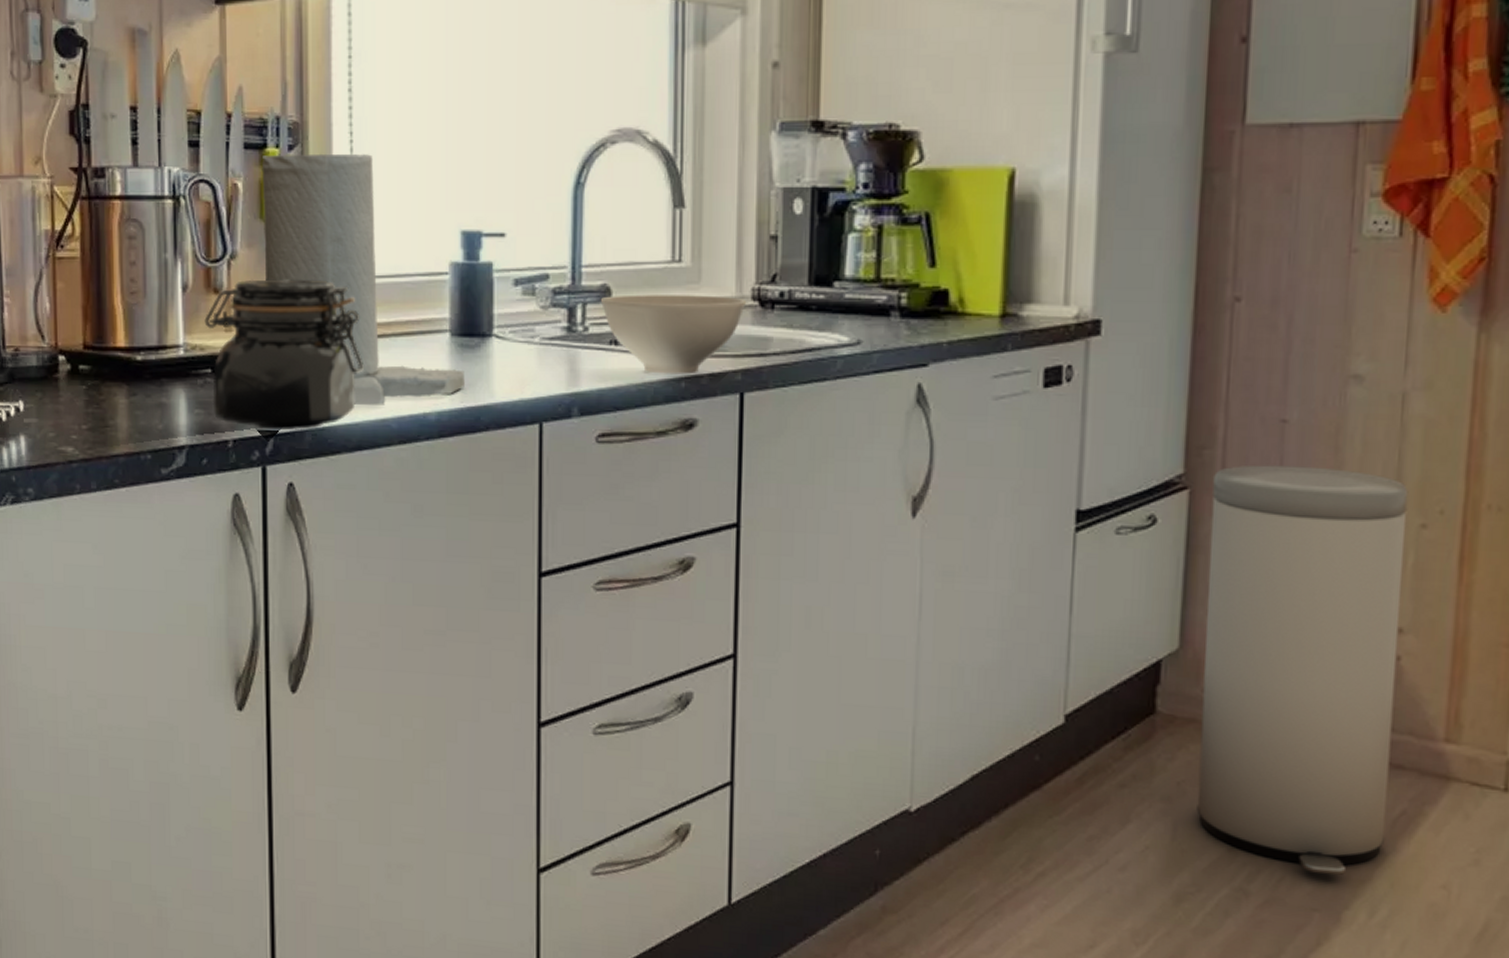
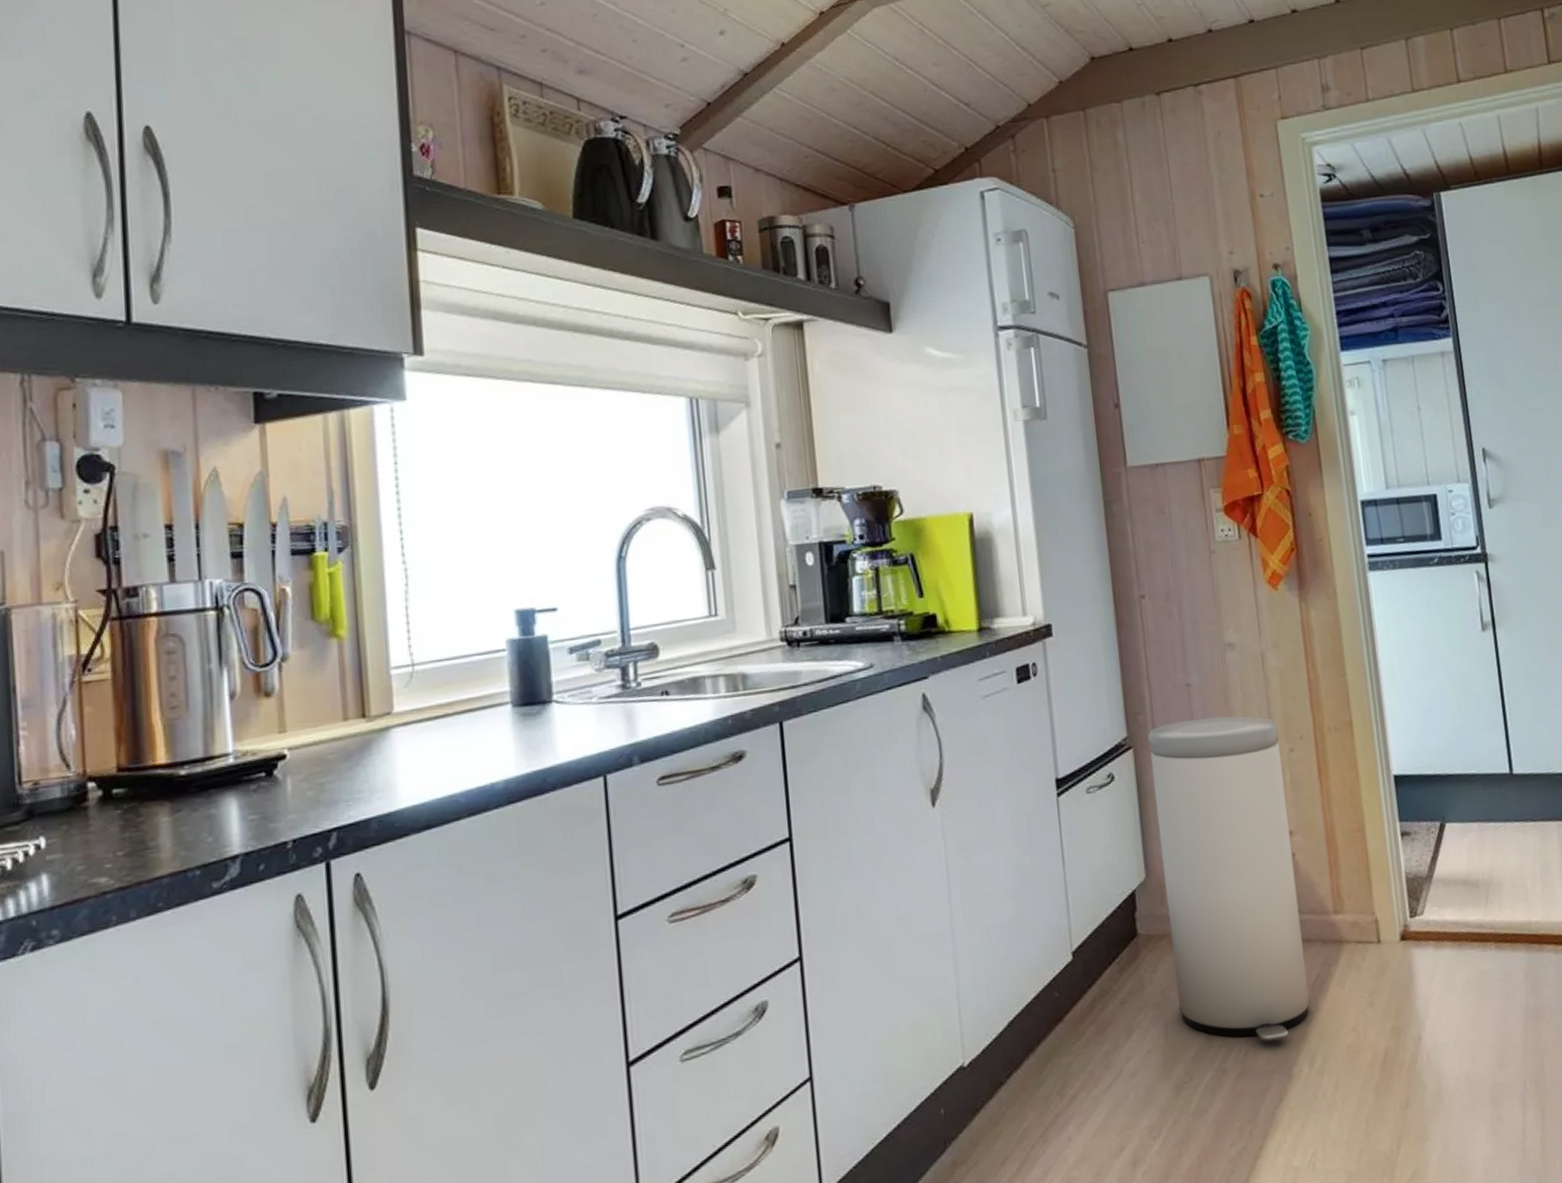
jar: present [204,279,364,431] -> none [255,671,428,825]
paper towel: present [261,153,465,405] -> none [310,549,529,785]
bowl: present [600,294,747,375] -> none [649,640,777,716]

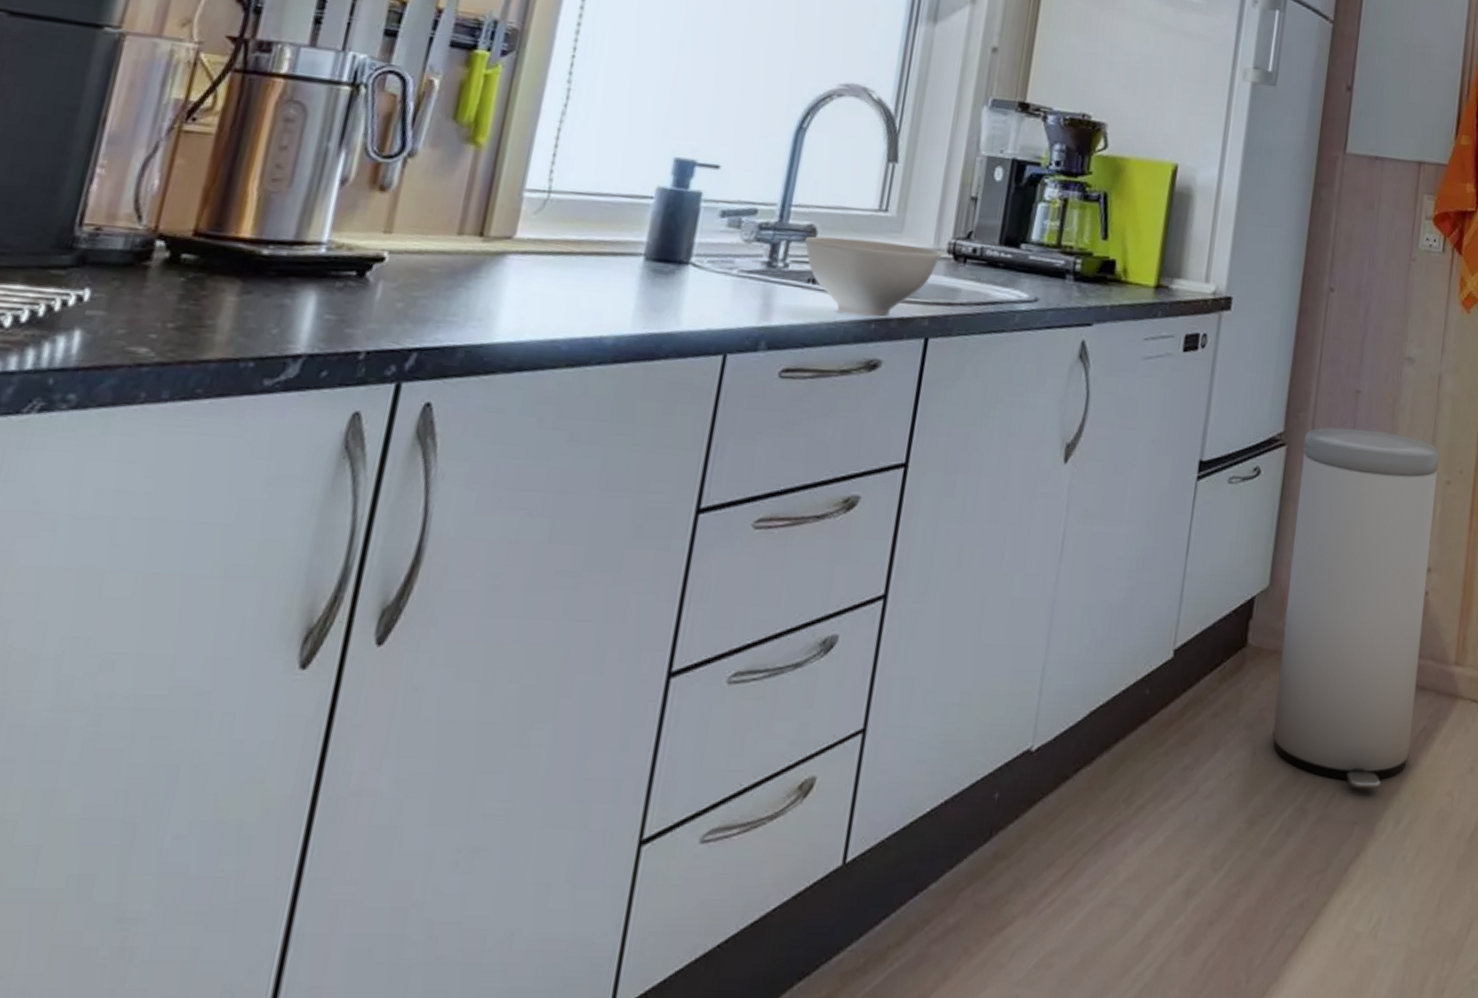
bowl: none [649,640,777,716] -> present [804,236,943,317]

